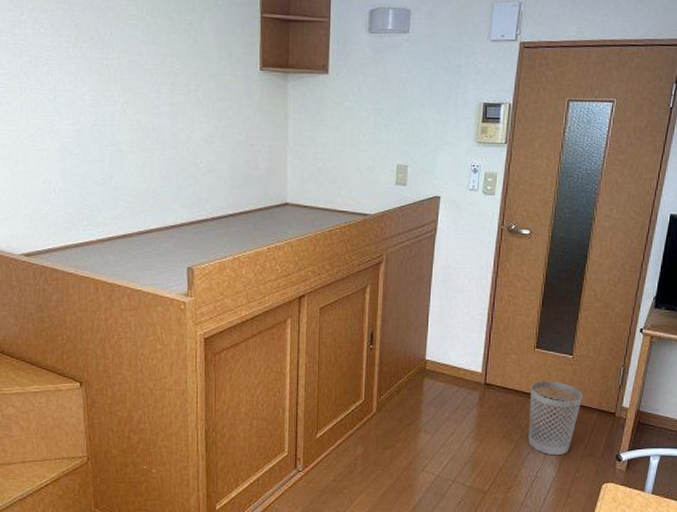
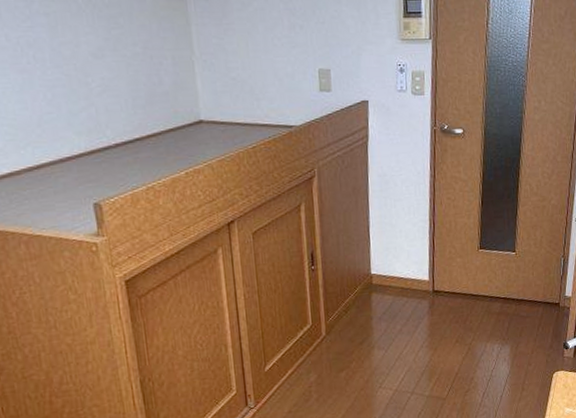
wastebasket: present [528,380,582,456] -> none [478,279,528,353]

